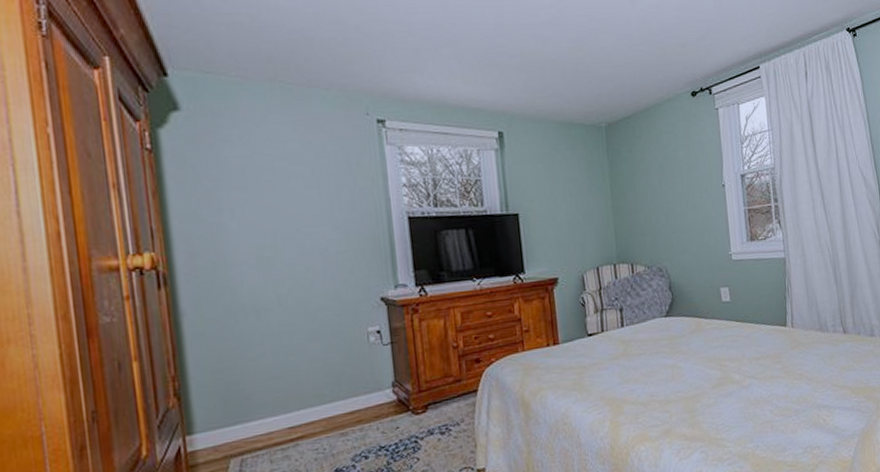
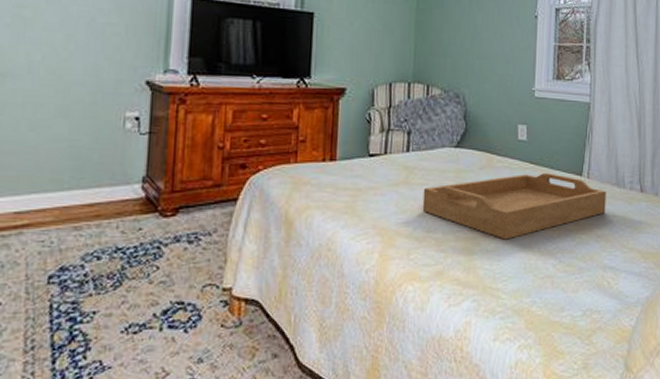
serving tray: none [641,328,813,394] -> present [422,173,606,240]

